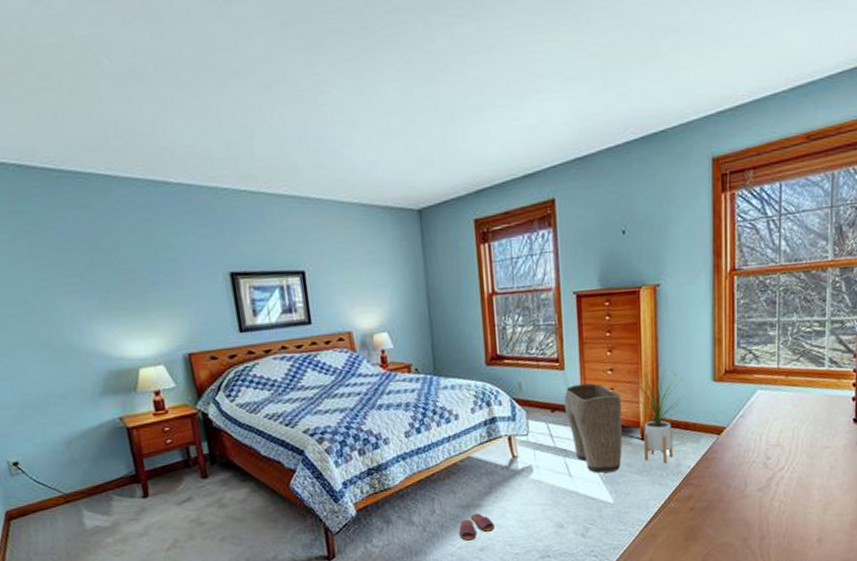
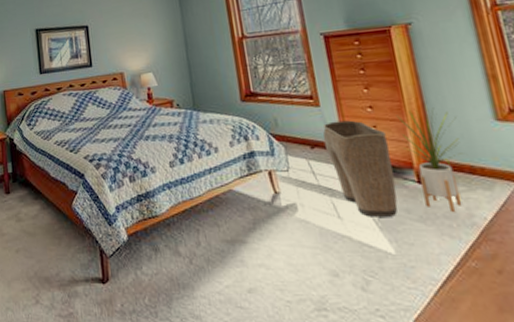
slippers: present [459,513,495,541] -> none [225,250,262,279]

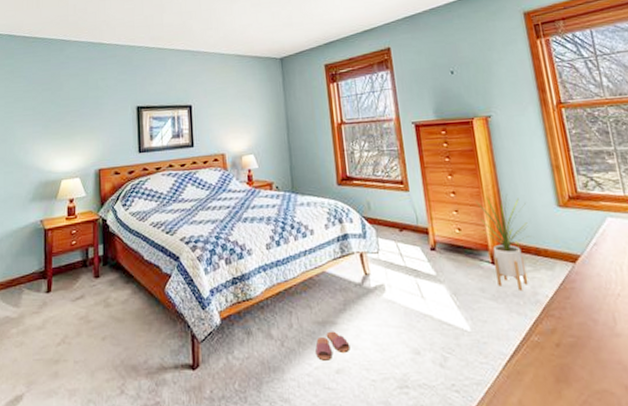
slippers: none [225,250,262,279] -> present [315,331,350,361]
laundry basket: present [322,120,398,217] -> none [410,204,474,296]

